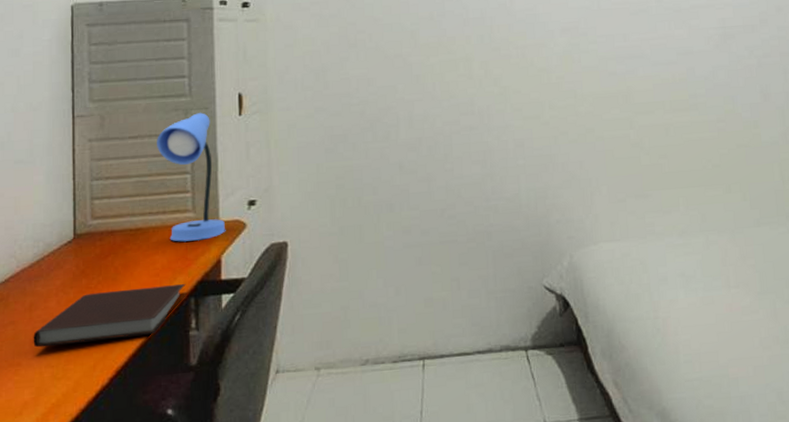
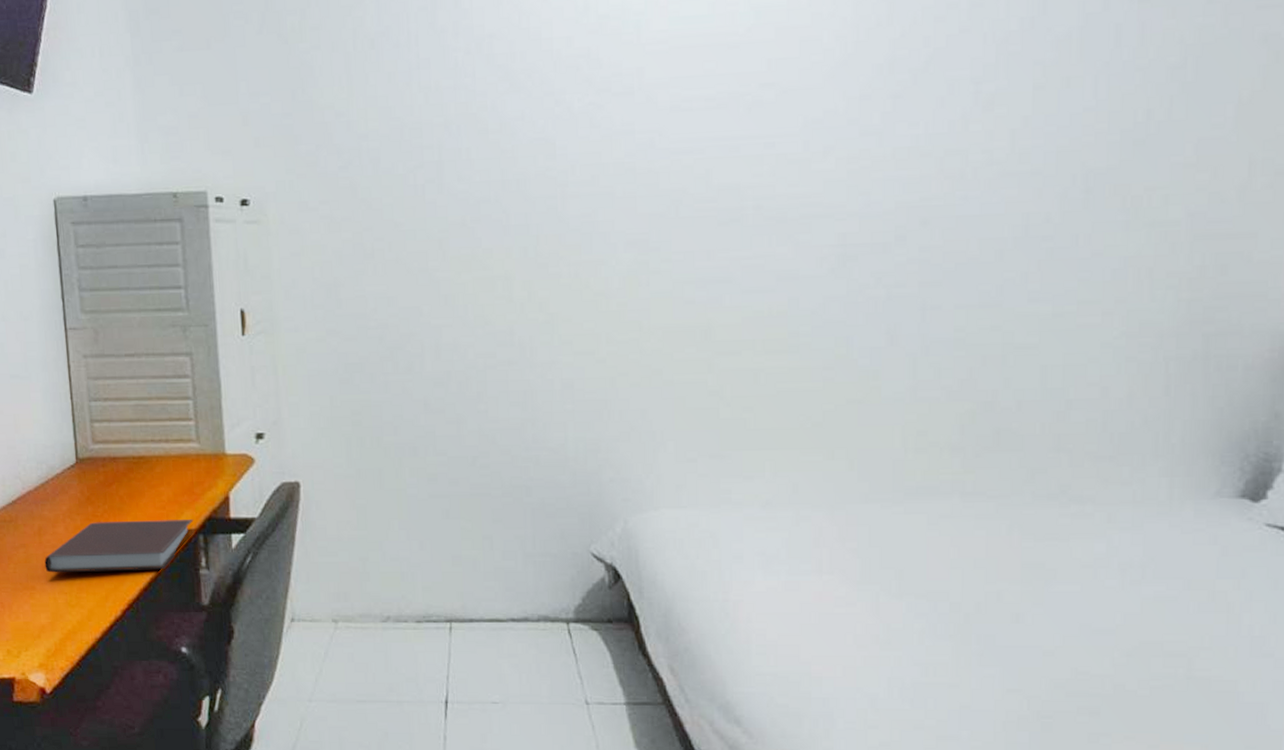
desk lamp: present [157,113,226,242] -> none [154,330,233,474]

